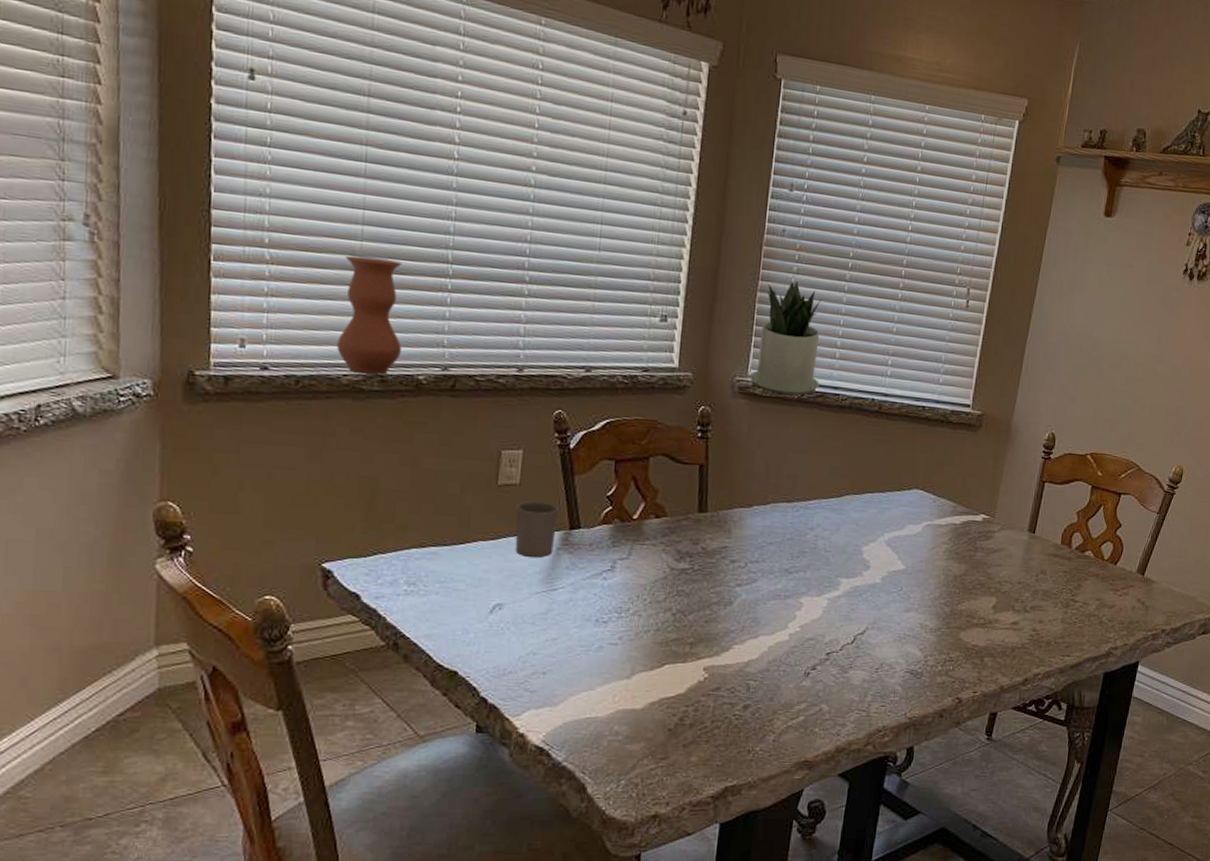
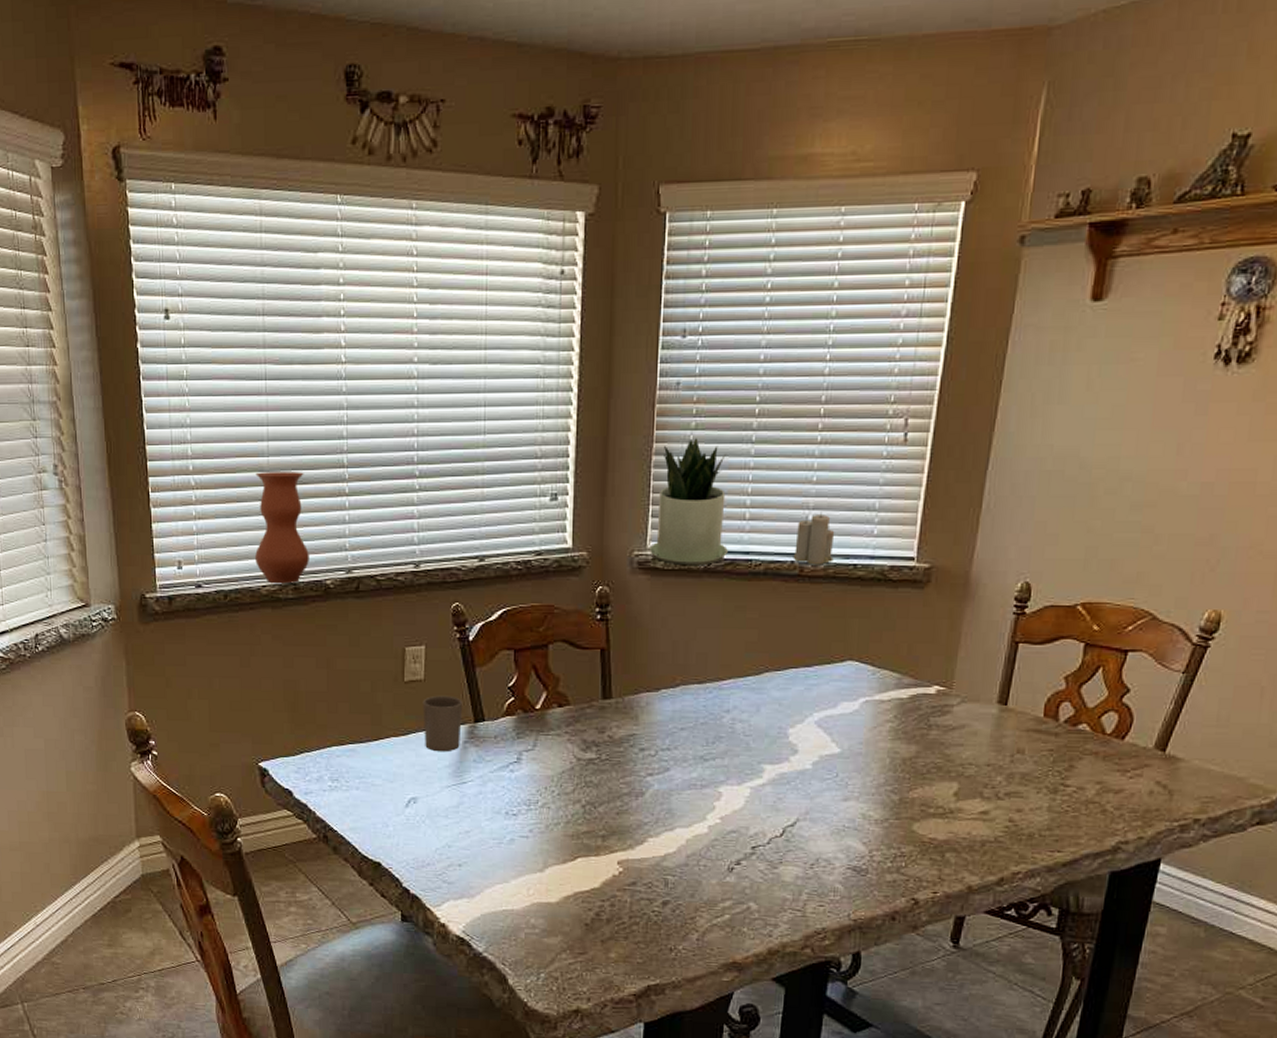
candle: none [874,358,909,405] -> present [793,512,835,565]

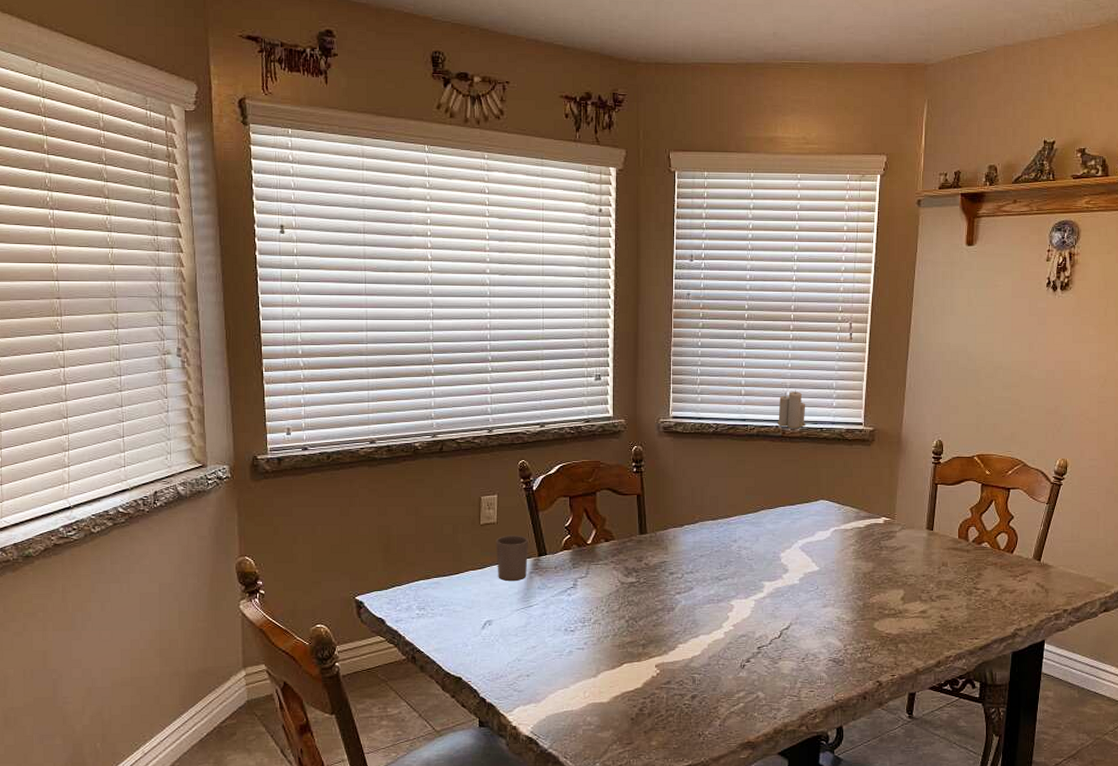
vase: present [255,470,309,584] -> none [355,355,401,447]
planter: present [648,438,728,566] -> none [671,334,730,430]

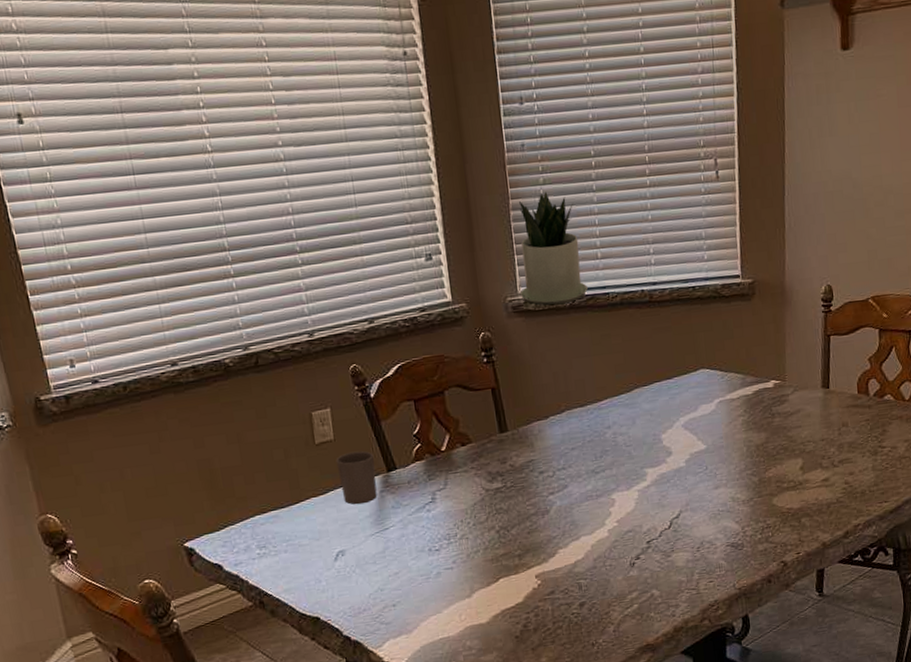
planter: none [671,334,730,430] -> present [519,192,588,306]
candle: present [777,389,806,429] -> none [642,245,676,292]

